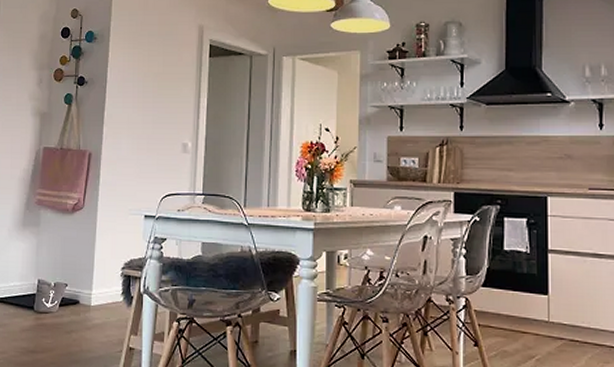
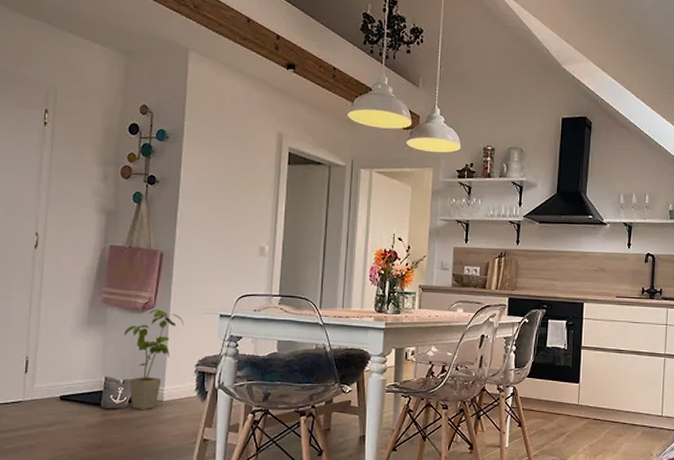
house plant: none [56,210,111,315] -> present [125,309,185,410]

